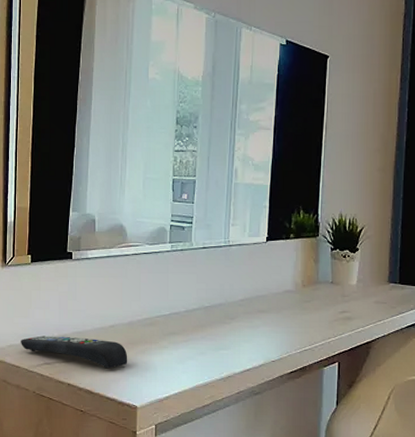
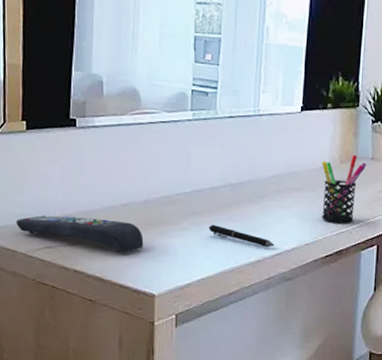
pen: none [184,343,244,365] -> present [208,224,275,248]
pen holder: none [286,279,327,342] -> present [322,154,366,223]

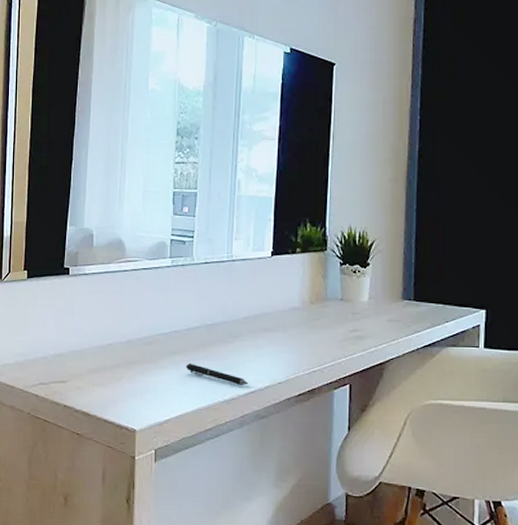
remote control: present [16,215,144,253] -> none [16,354,126,390]
pen holder: present [322,154,366,223] -> none [292,296,336,362]

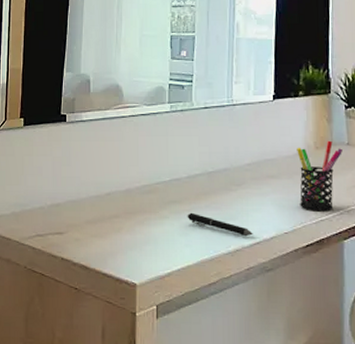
pen holder: none [292,296,336,362] -> present [297,140,342,211]

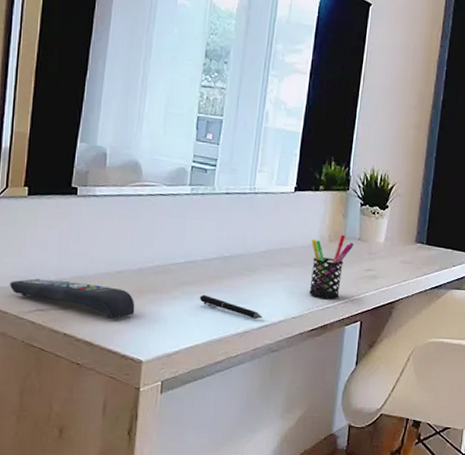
remote control: none [12,204,126,241] -> present [10,278,135,319]

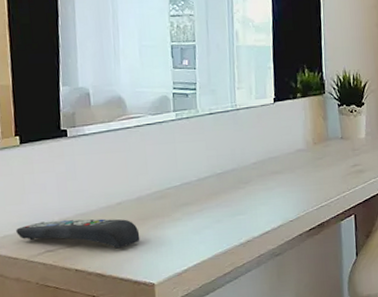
pen: present [199,294,262,320] -> none [199,212,262,228]
pen holder: present [309,234,354,299] -> none [297,136,337,199]

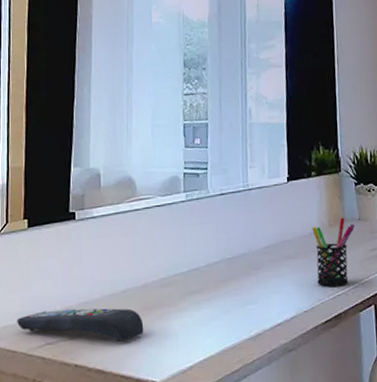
pen holder: none [297,136,337,199] -> present [312,217,354,286]

